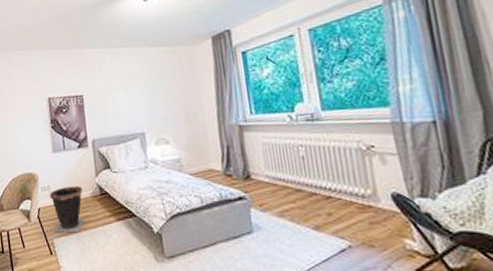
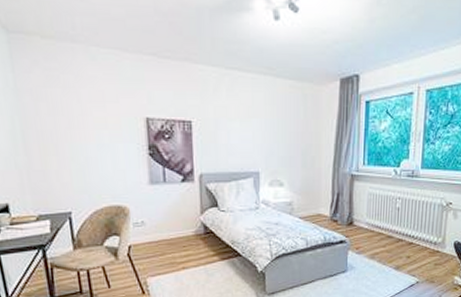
waste bin: present [48,185,85,233] -> none [142,223,185,272]

